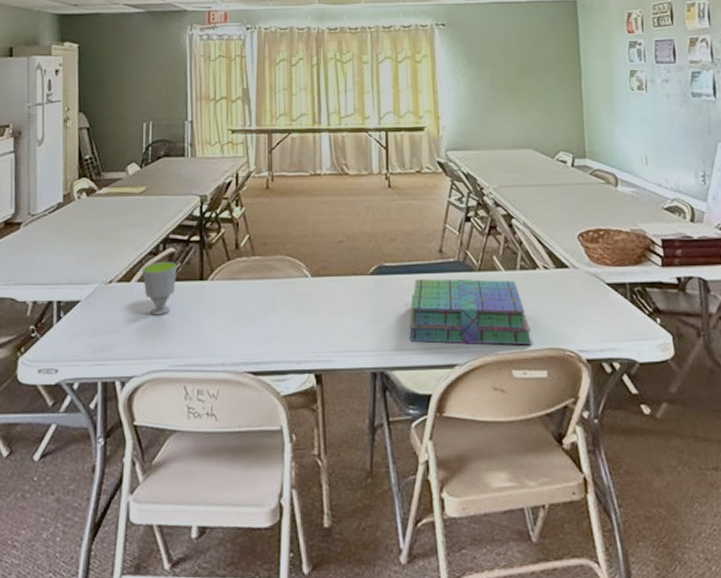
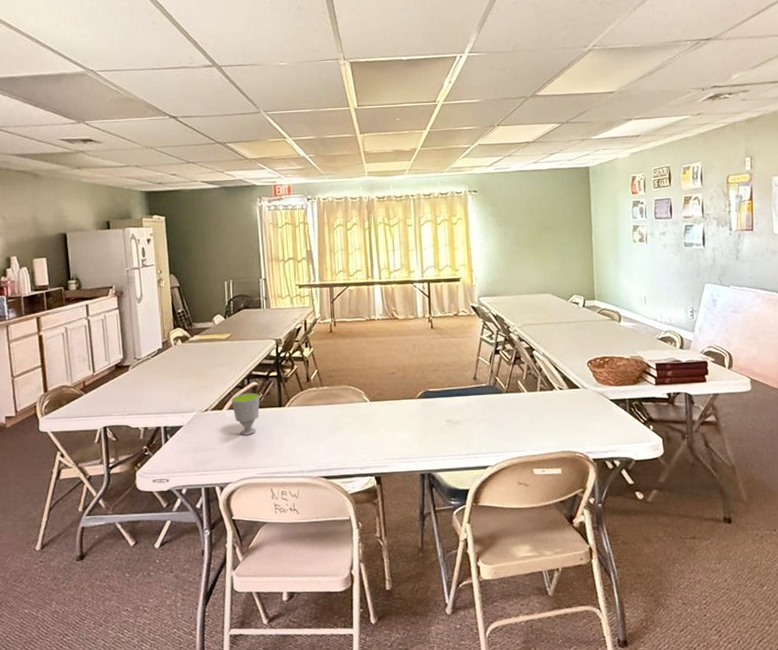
stack of books: present [409,278,532,346] -> none [450,399,549,451]

